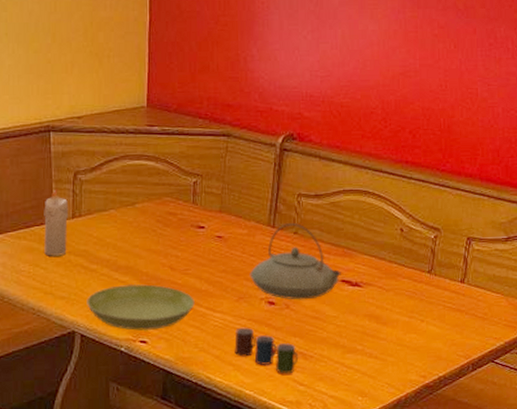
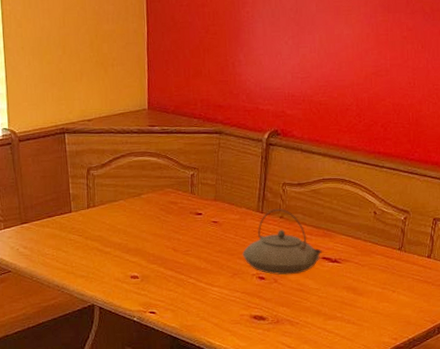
candle: present [44,189,69,256] -> none [63,183,84,241]
saucer: present [87,284,195,331] -> none [103,264,195,303]
cup: present [234,327,299,373] -> none [231,299,286,338]

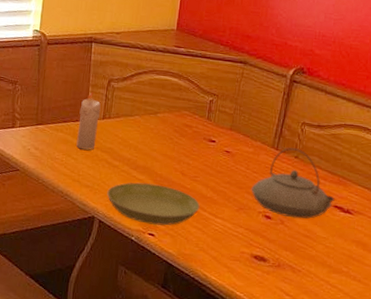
candle: none [63,183,84,241] -> present [76,92,101,150]
saucer: none [103,264,195,303] -> present [107,182,200,226]

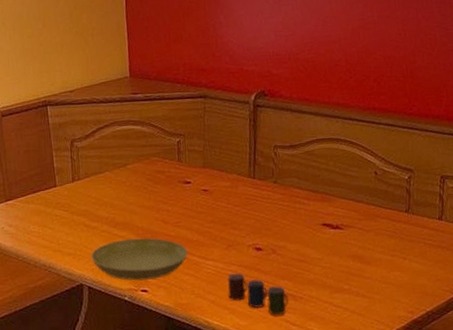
candle: present [76,92,101,150] -> none [47,156,70,217]
cup: none [230,235,288,283] -> present [227,273,289,315]
teapot: present [251,148,335,219] -> none [236,173,322,245]

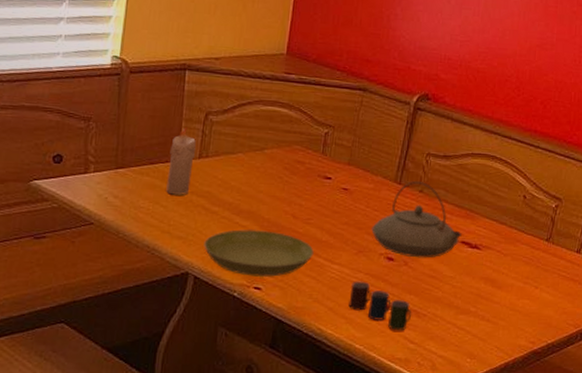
candle: none [47,156,70,217] -> present [166,128,197,195]
teapot: none [236,173,322,245] -> present [371,181,462,258]

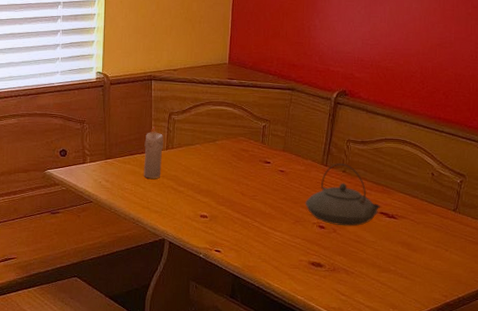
saucer: present [204,229,314,277] -> none [175,205,260,242]
cup: present [348,281,412,330] -> none [290,245,342,285]

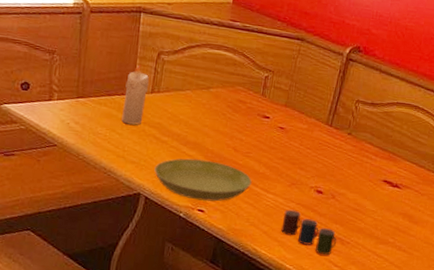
saucer: none [175,205,260,242] -> present [154,158,252,202]
cup: none [290,245,342,285] -> present [281,209,337,255]
teapot: present [305,163,380,226] -> none [304,124,385,193]

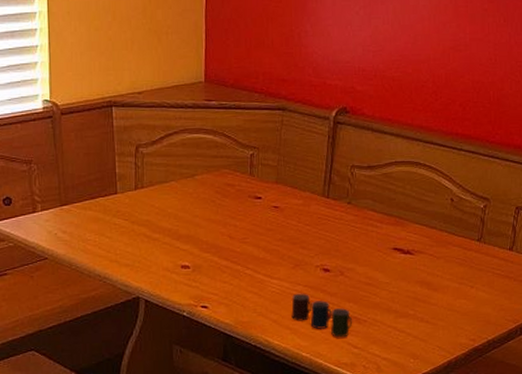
candle: present [121,65,150,125] -> none [108,162,132,226]
saucer: present [154,158,252,202] -> none [150,252,253,296]

